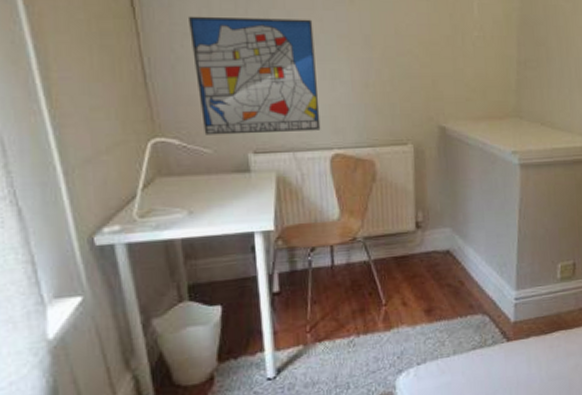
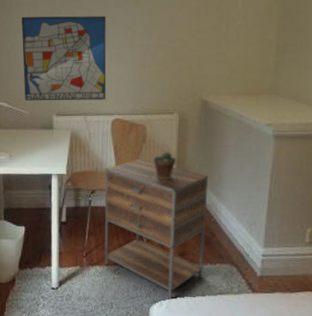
nightstand: none [326,201,453,366] -> present [104,158,209,300]
succulent plant: none [387,181,416,226] -> present [153,143,177,180]

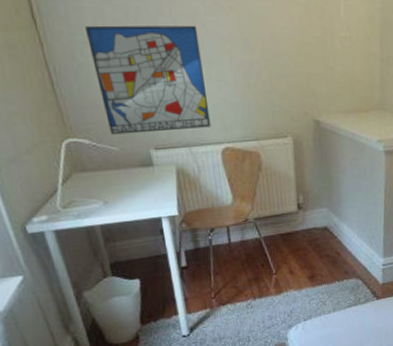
nightstand: present [104,158,209,300] -> none [222,188,333,322]
succulent plant: present [153,143,177,180] -> none [272,169,297,208]

